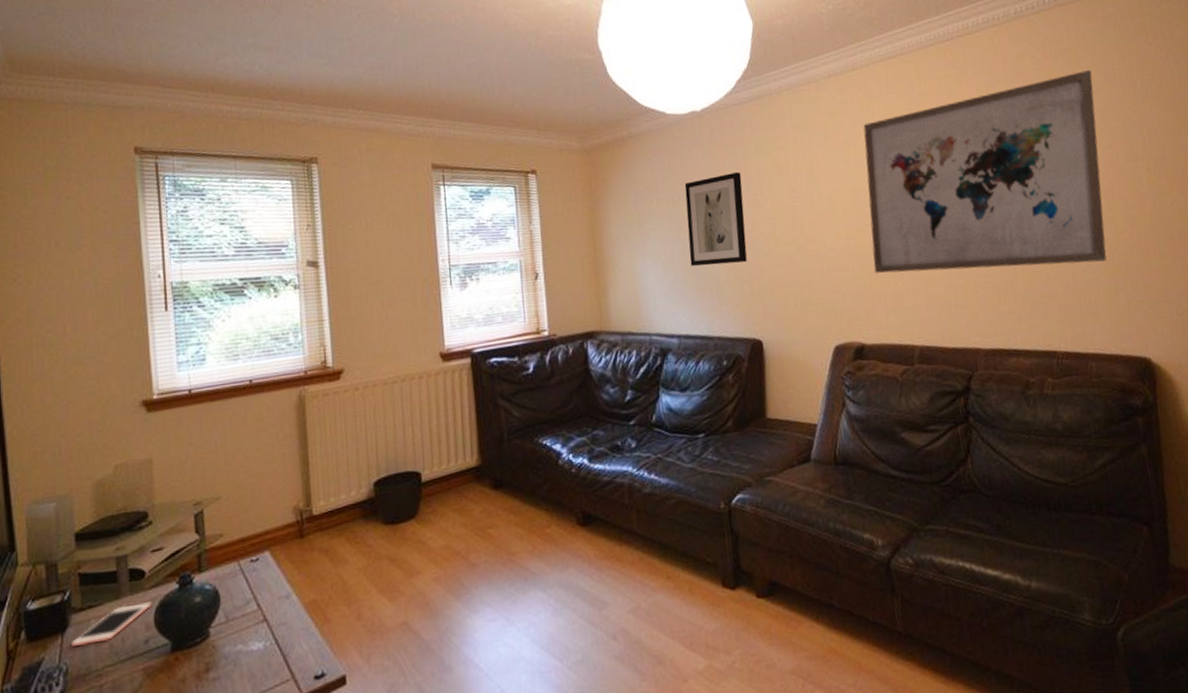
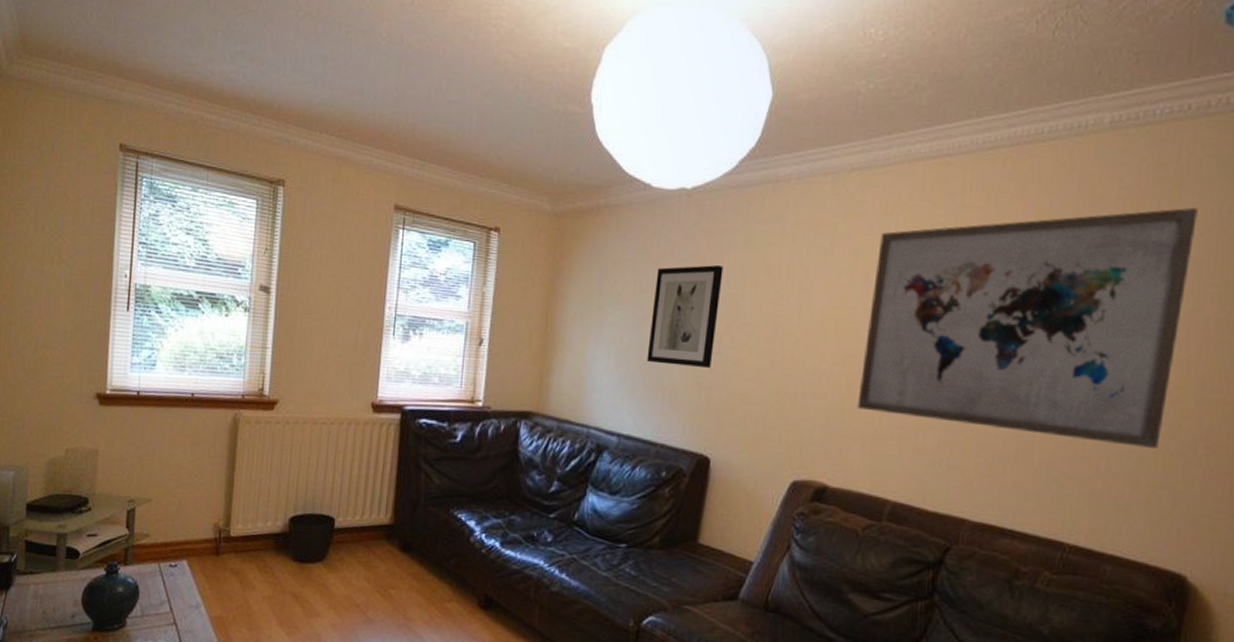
cell phone: present [70,602,152,646] -> none [12,578,82,608]

